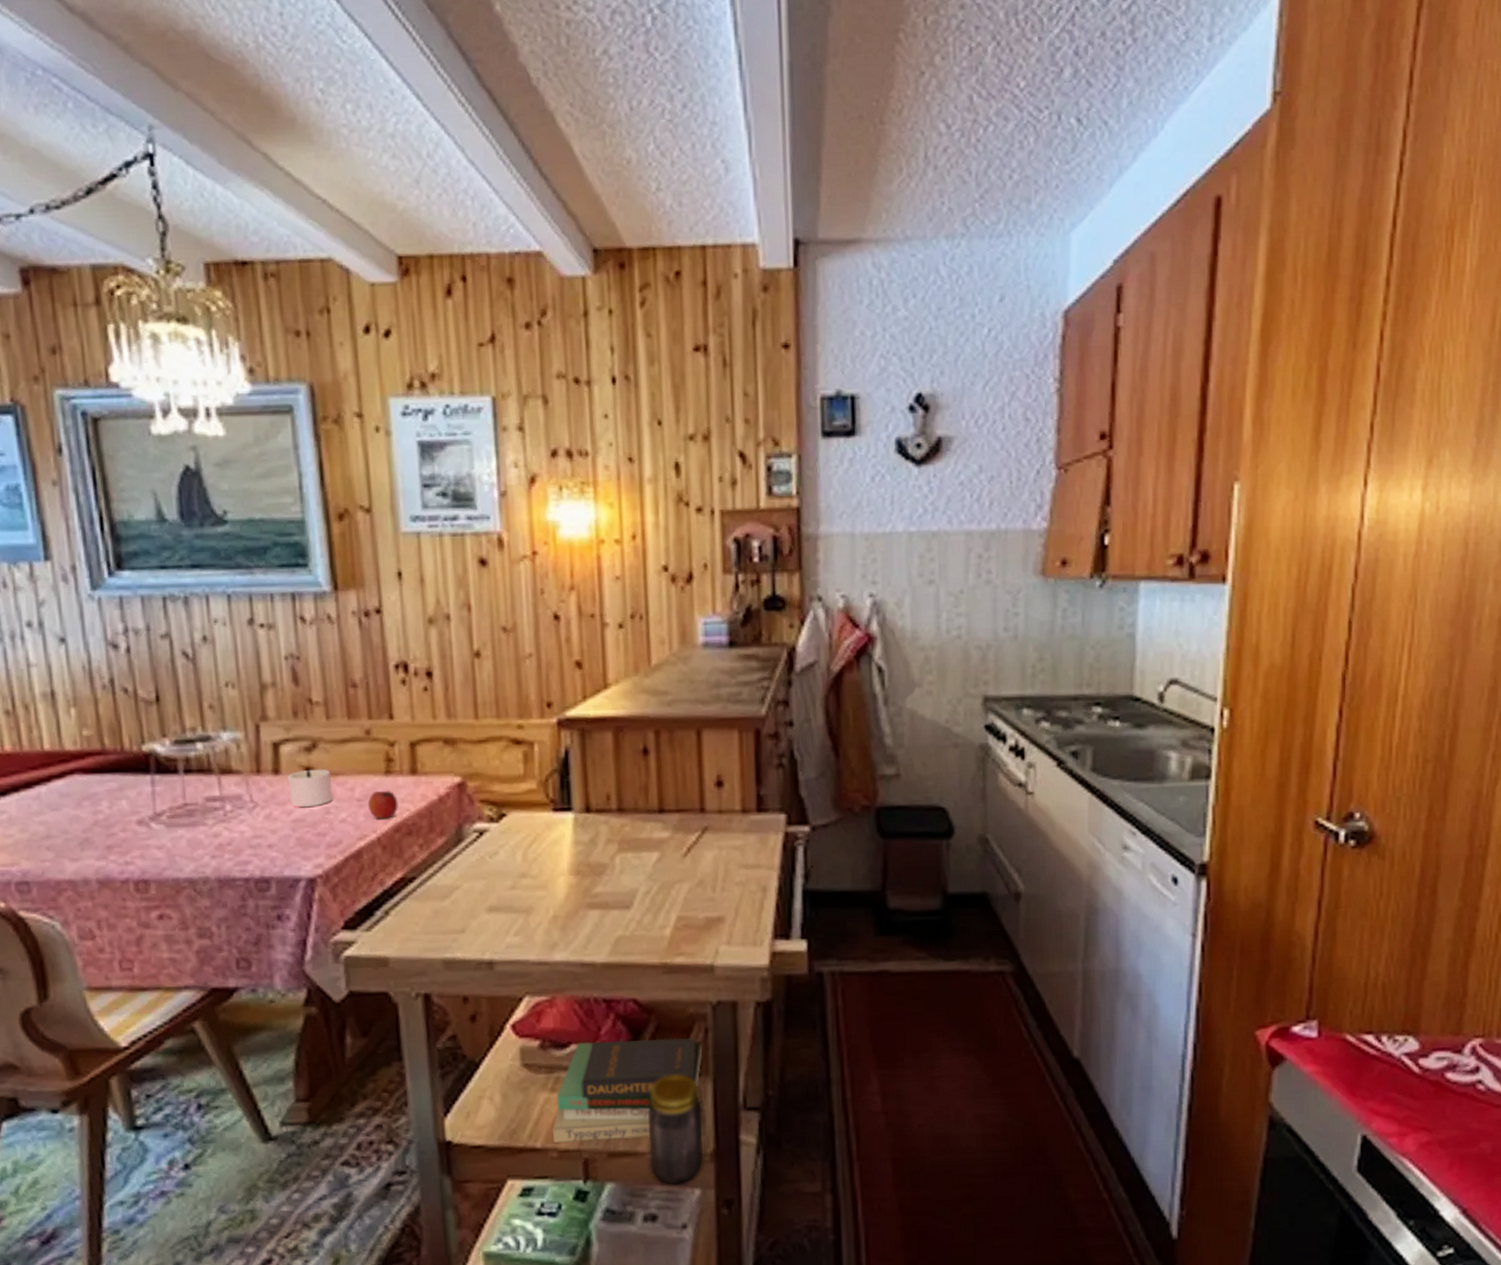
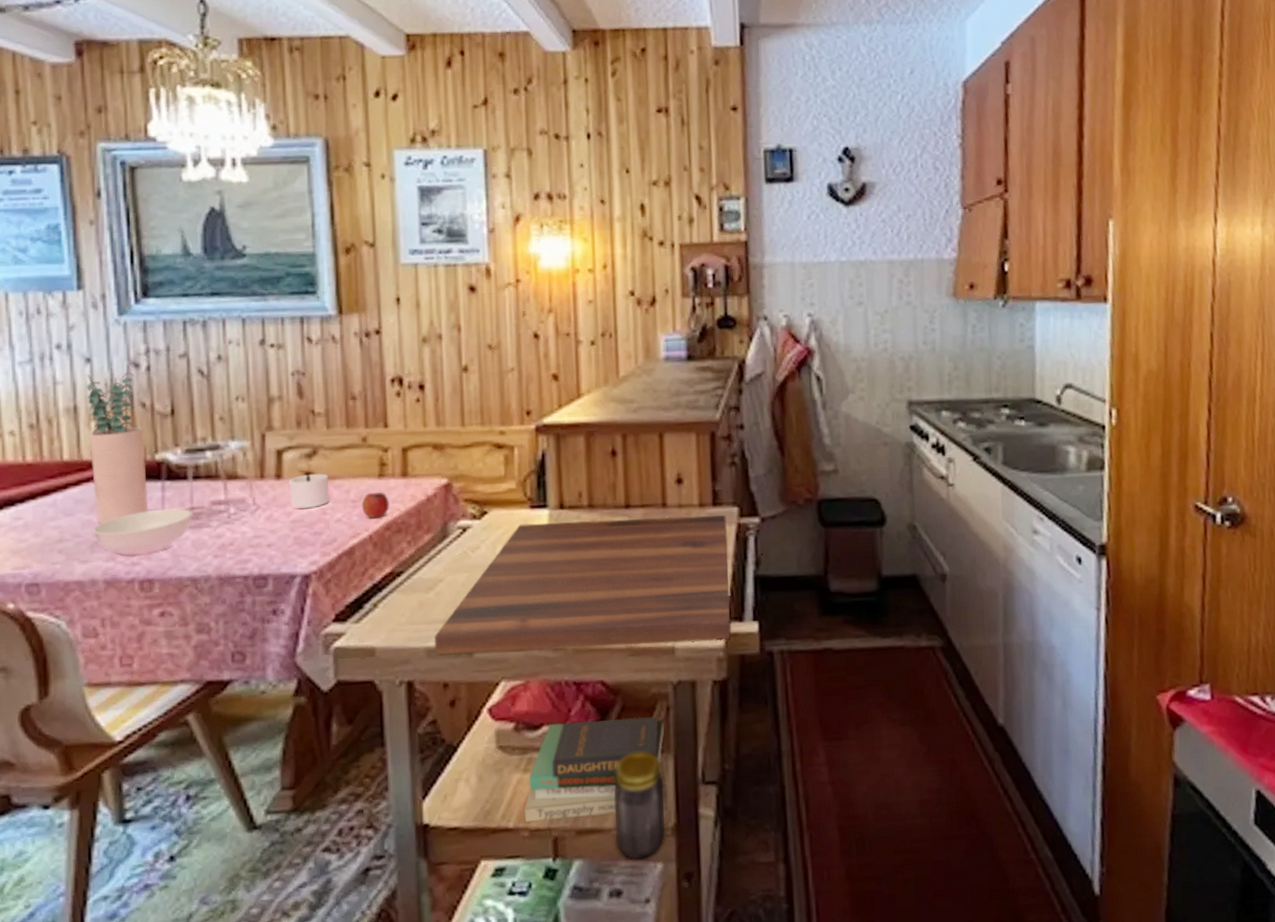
vase: none [62,645,139,819] -> present [86,364,149,524]
bowl: none [80,804,187,855] -> present [92,508,194,557]
cutting board: none [452,822,777,968] -> present [435,515,731,656]

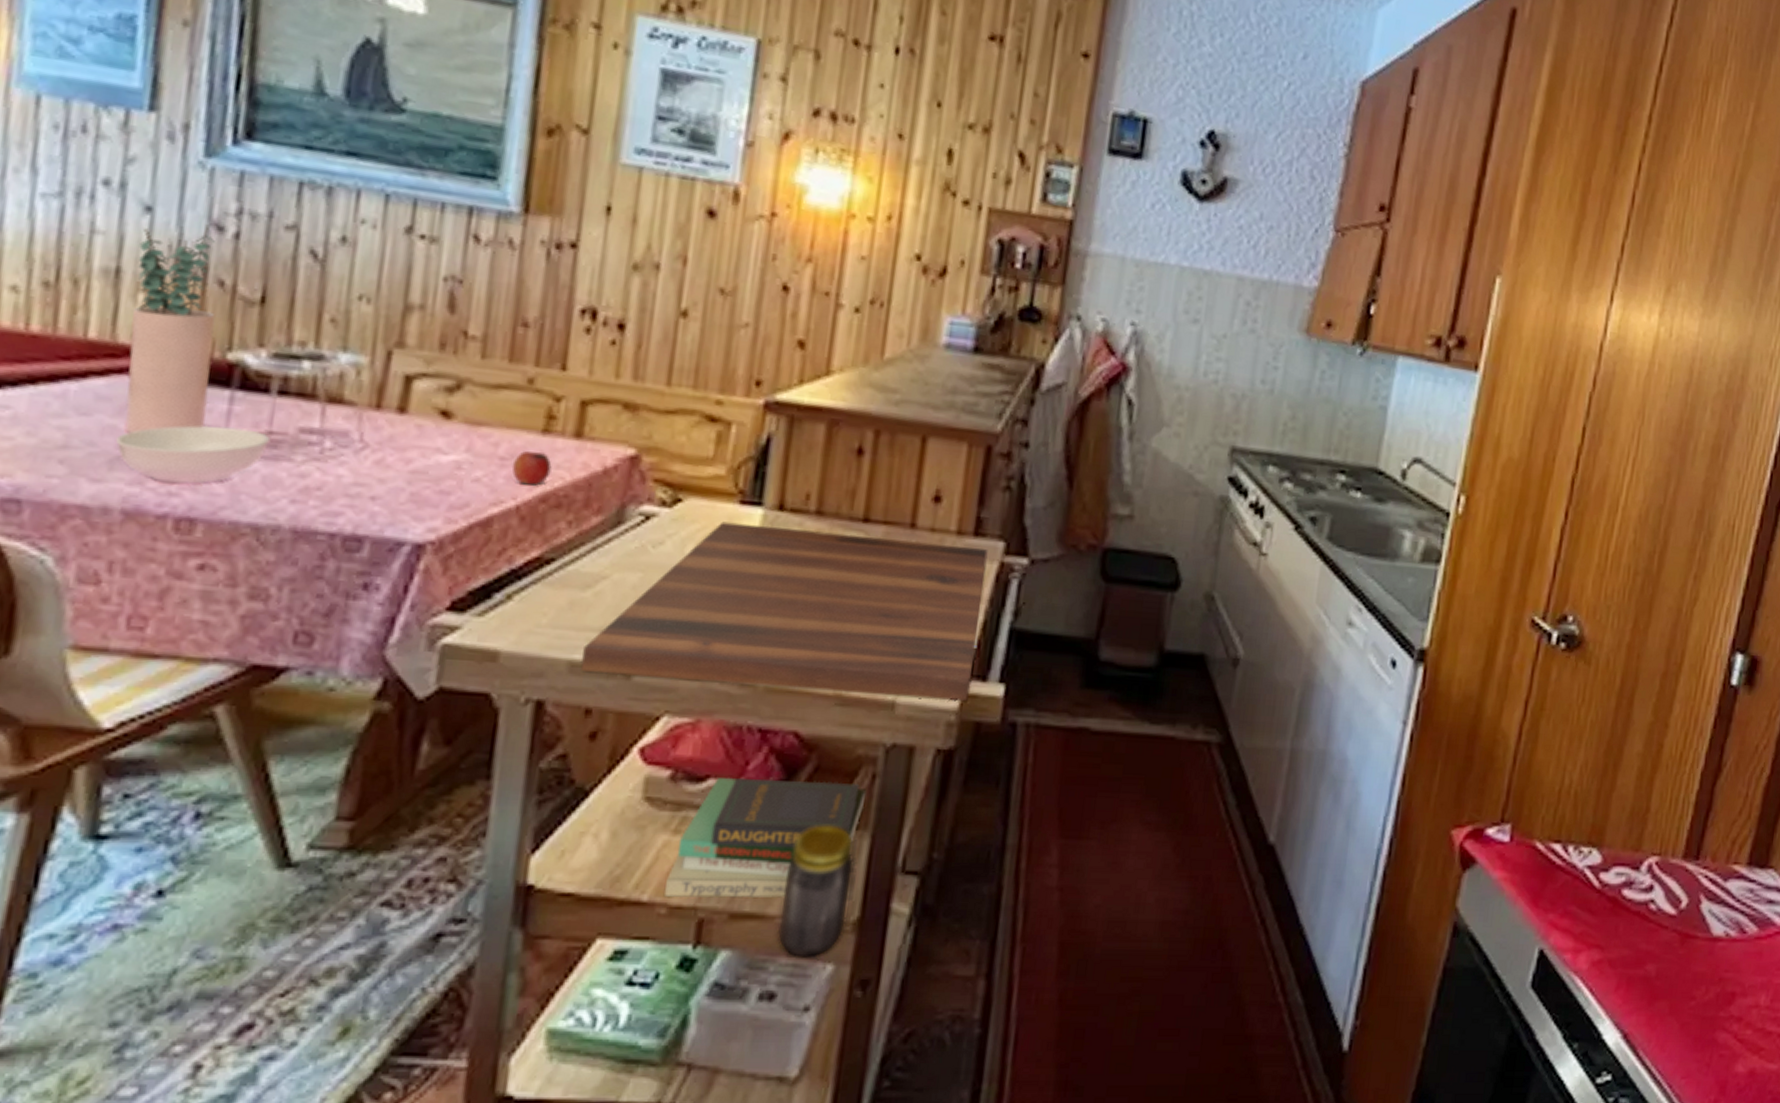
candle: present [288,473,330,510] -> none [412,413,472,459]

